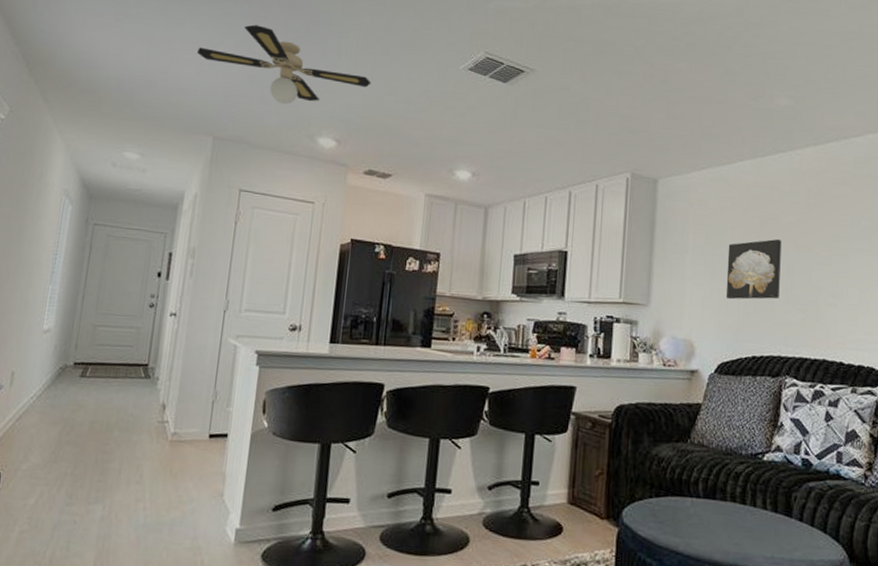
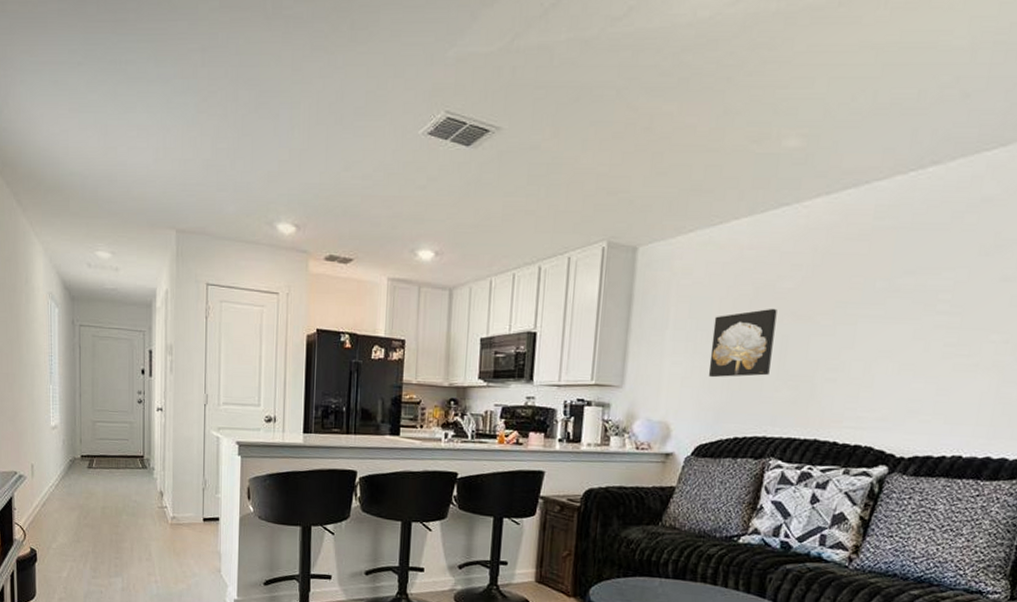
ceiling fan: present [196,24,372,105] -> none [150,102,327,190]

